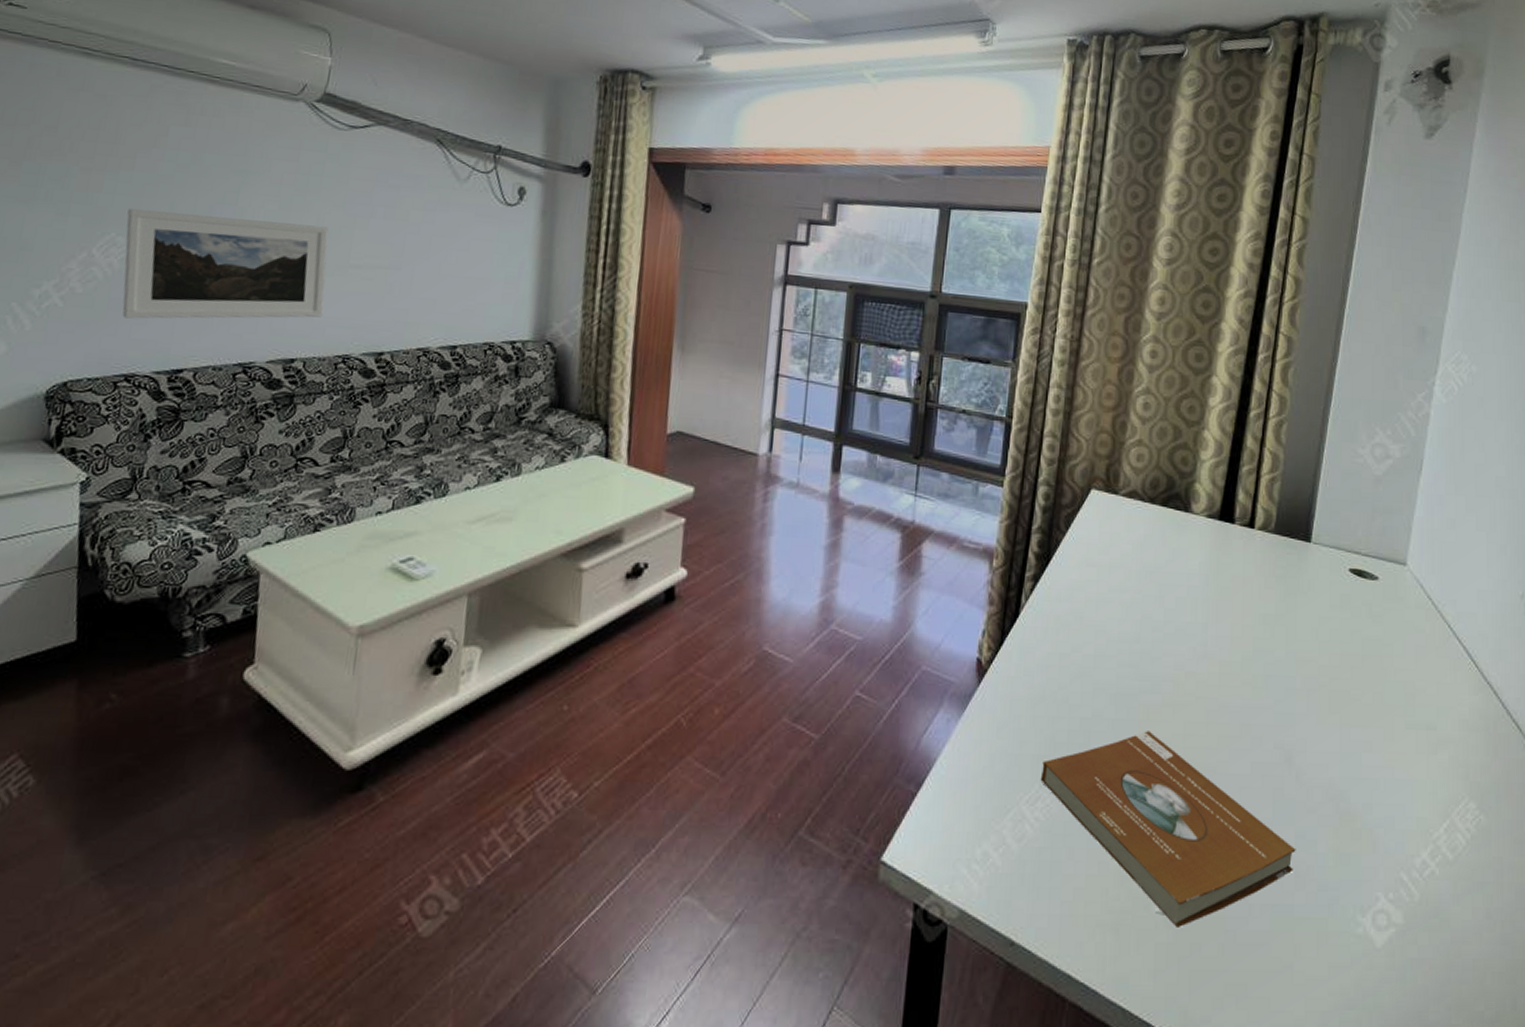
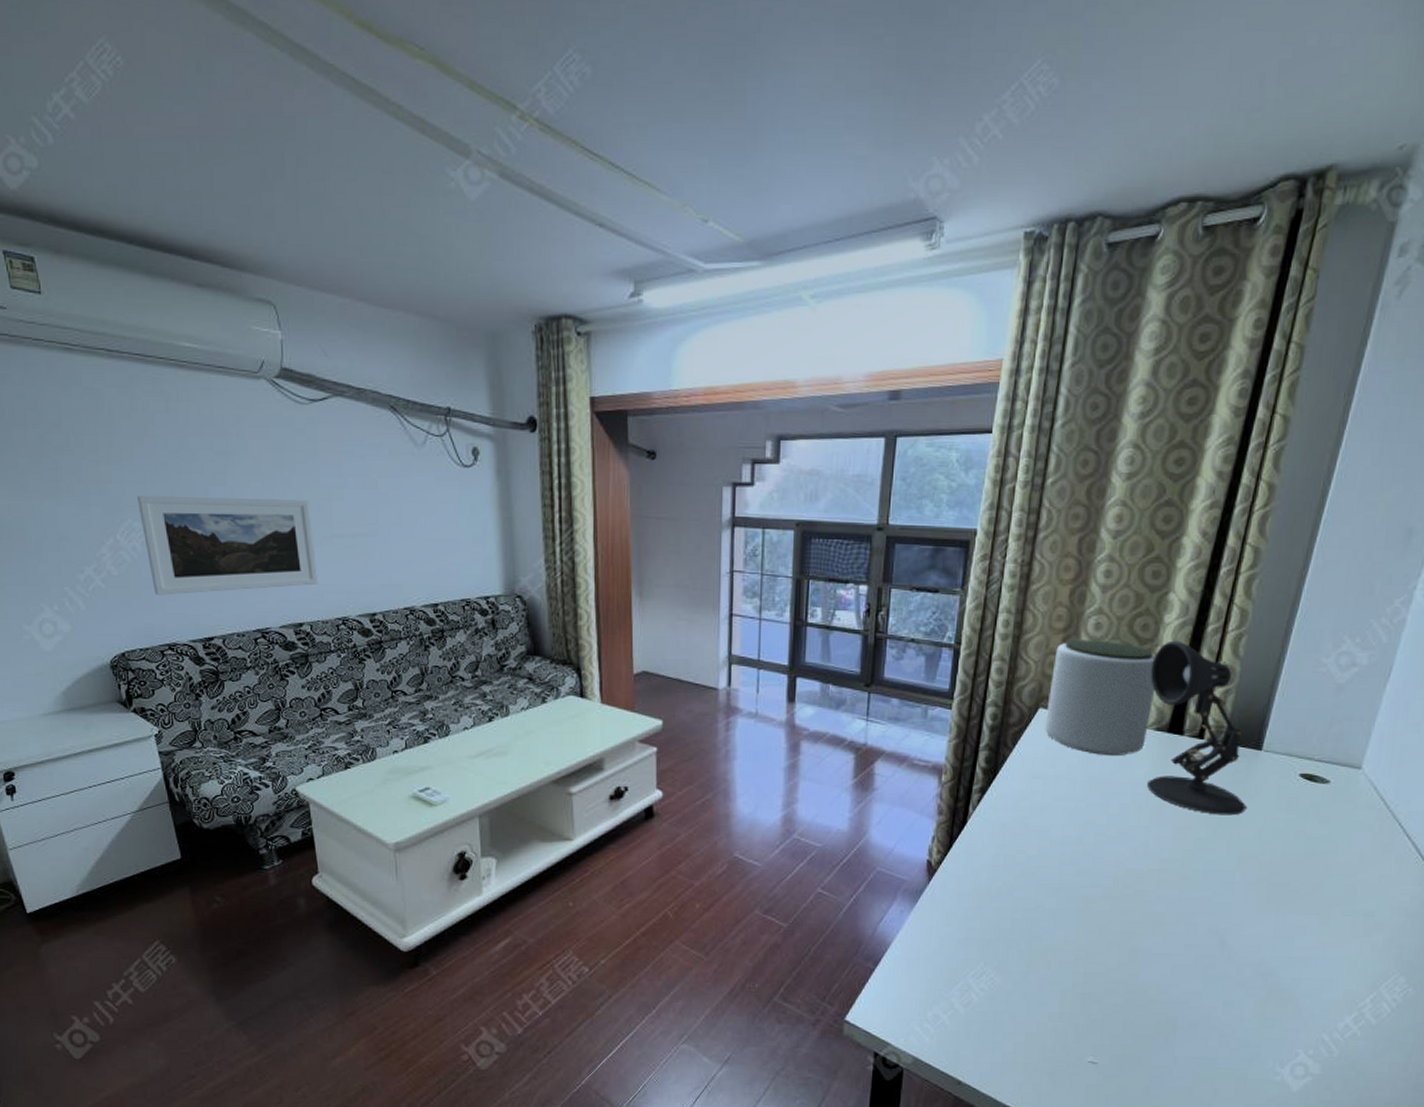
book: present [1040,731,1296,927] -> none [985,919,1223,1073]
plant pot: none [1098,418,1205,544] -> present [1045,639,1156,755]
desk lamp: none [1198,424,1301,613] -> present [1147,640,1246,816]

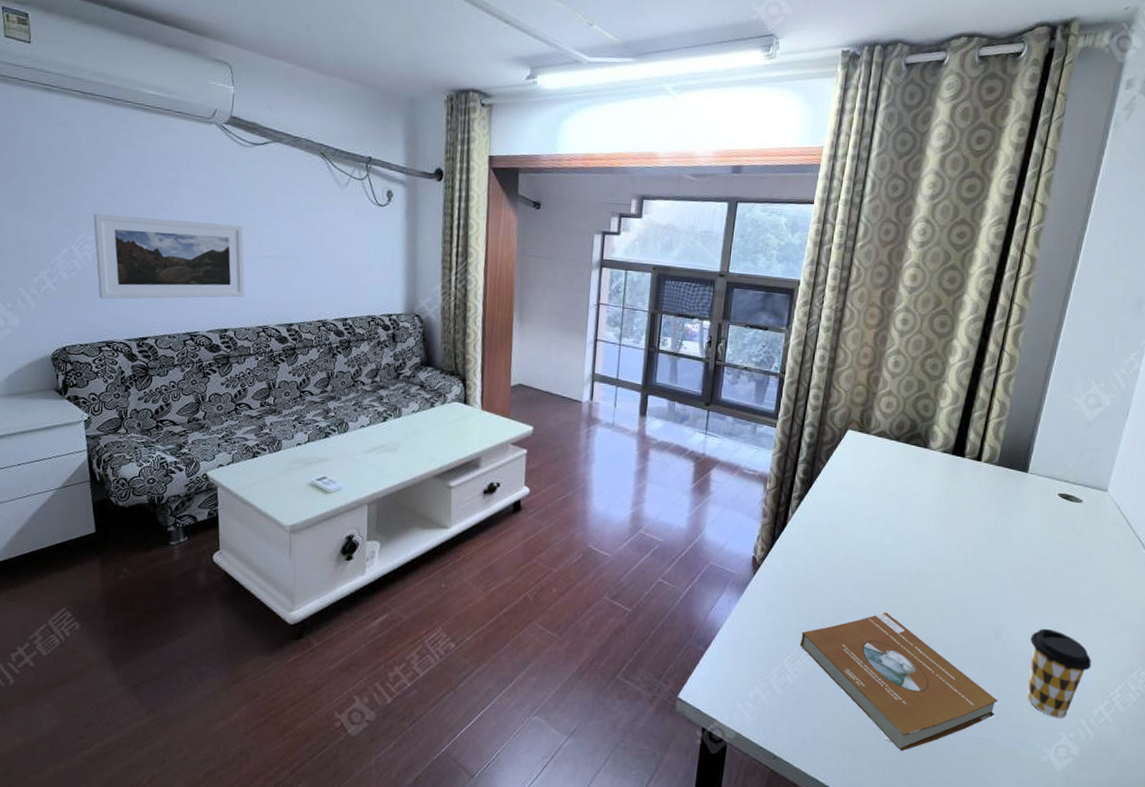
book: none [985,919,1223,1073] -> present [800,612,998,751]
plant pot: present [1045,639,1156,755] -> none [852,374,943,473]
desk lamp: present [1147,640,1246,816] -> none [936,378,1016,527]
coffee cup: none [1257,931,1338,1034] -> present [1027,628,1092,719]

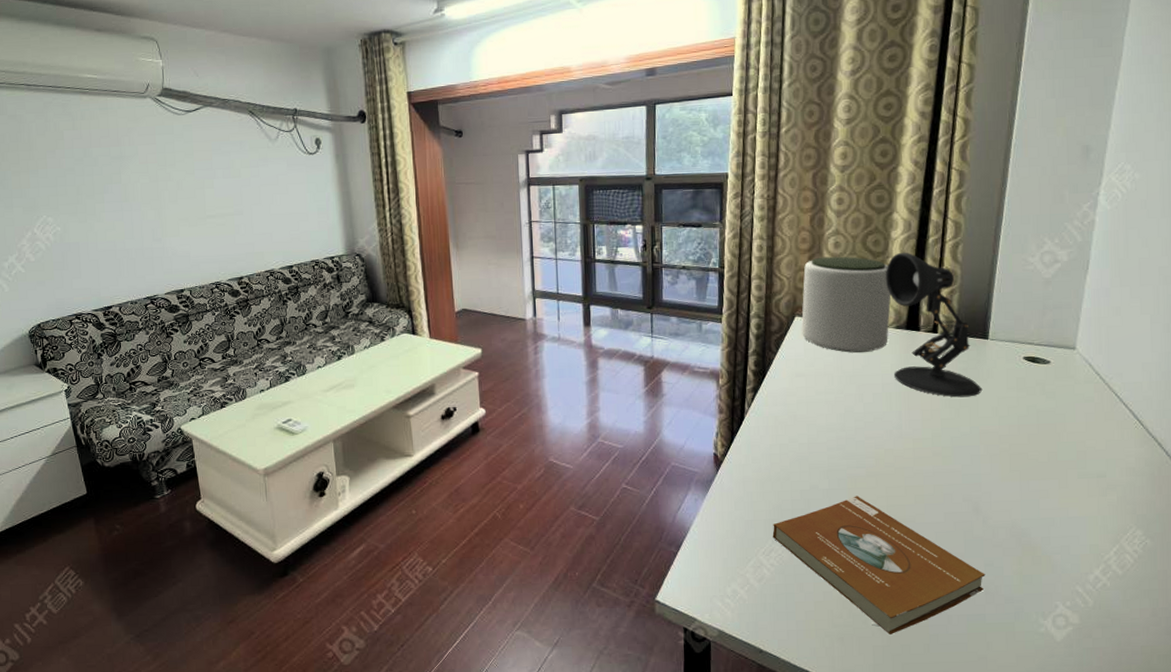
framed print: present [93,213,245,299] -> none [50,190,196,275]
plant pot: none [852,374,943,473] -> present [801,256,892,353]
desk lamp: none [936,378,1016,527] -> present [885,252,982,398]
coffee cup: present [1027,628,1092,719] -> none [1012,496,1081,588]

